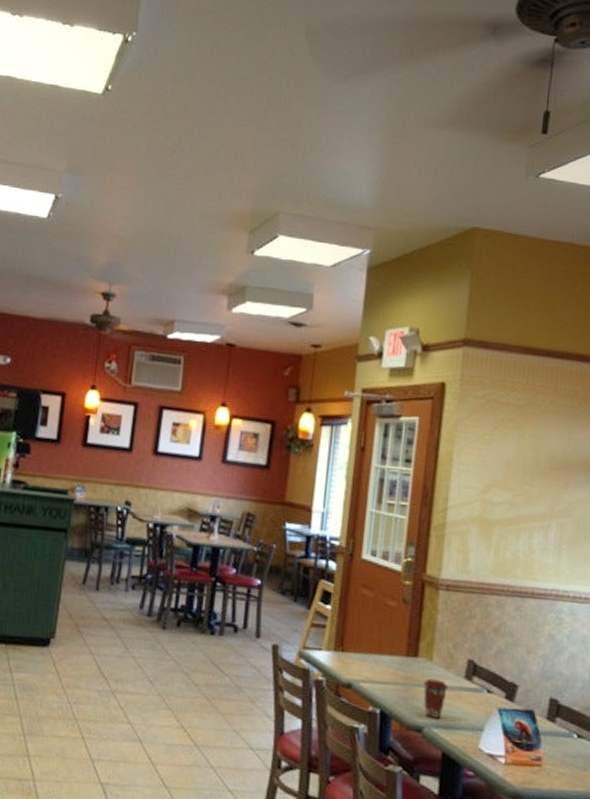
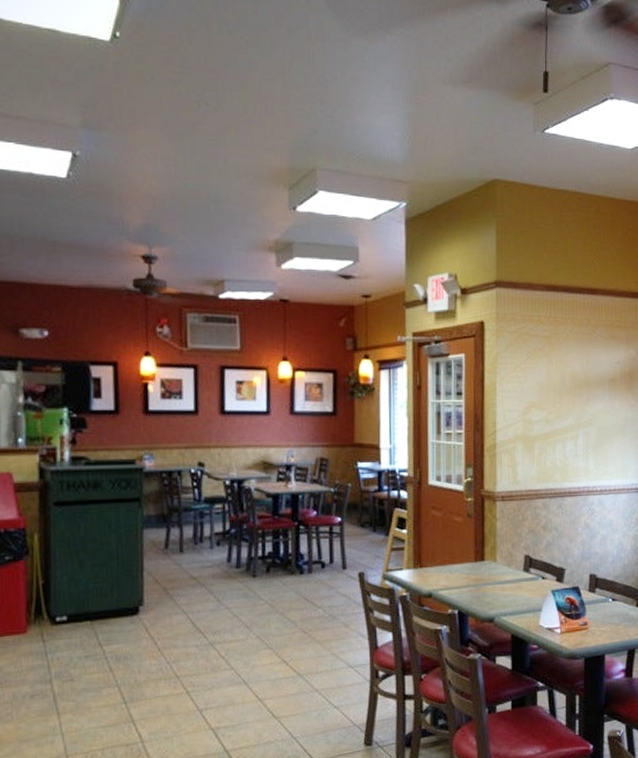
coffee cup: present [423,678,448,719] -> none [491,576,511,608]

